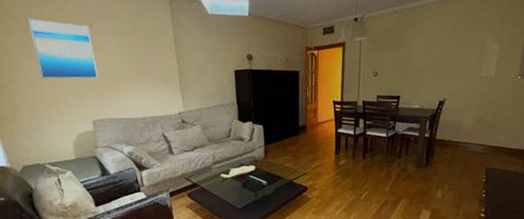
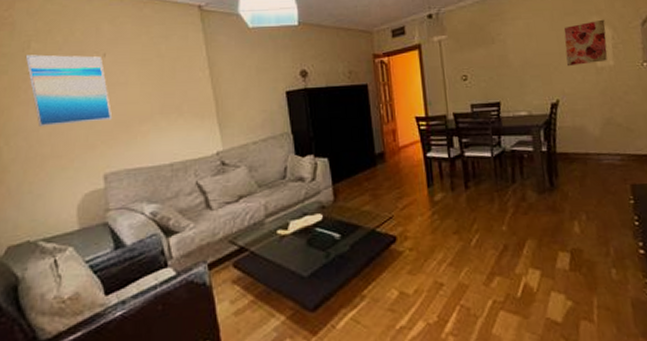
wall art: none [457,36,496,73] -> present [564,19,608,67]

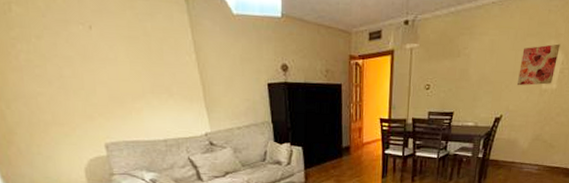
wall art: present [25,54,113,126] -> none [8,18,107,95]

